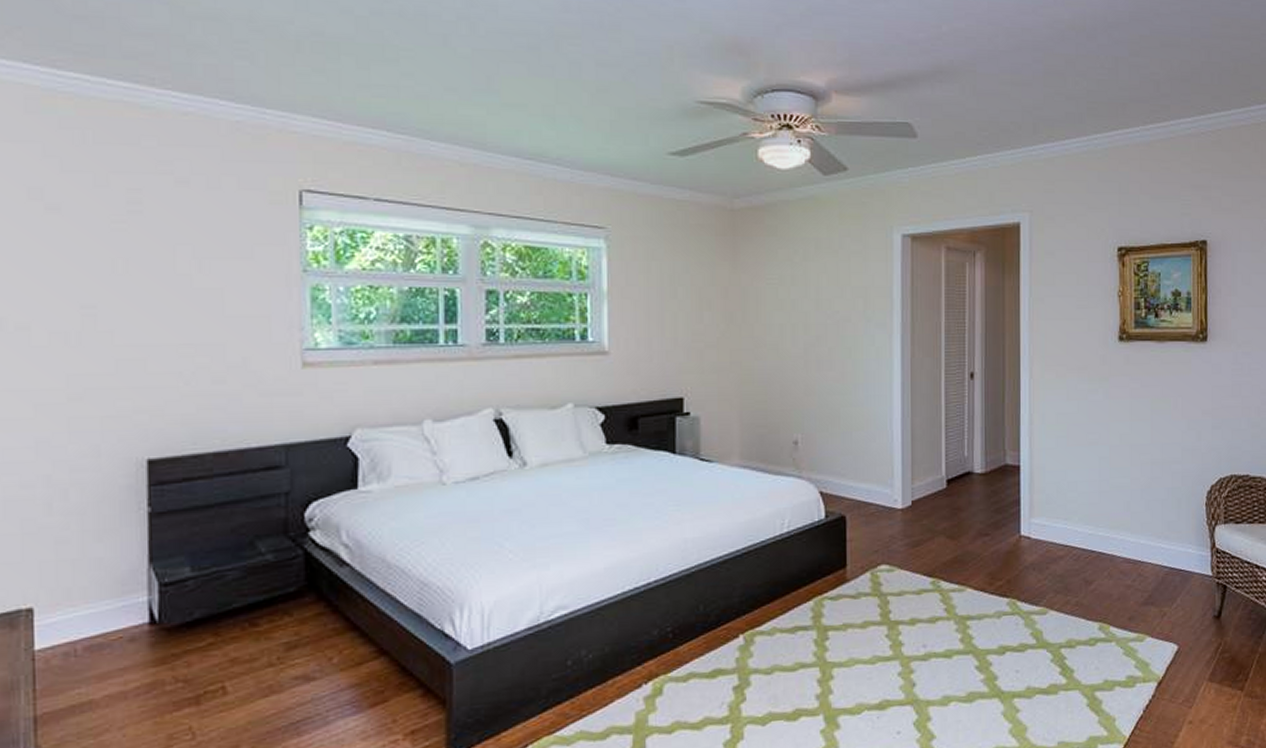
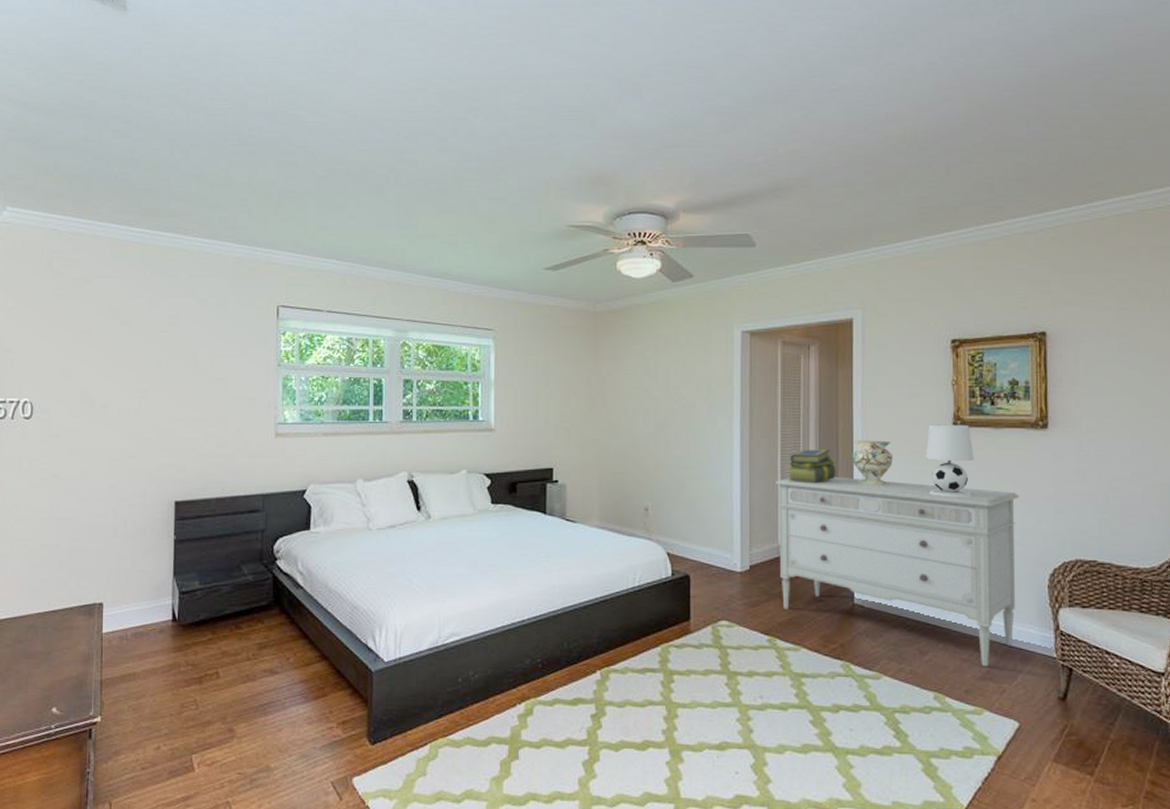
dresser: none [939,397,1180,592] -> present [776,476,1019,667]
stack of books: none [952,368,1003,407] -> present [788,449,836,484]
decorative vase: none [1019,357,1060,406] -> present [852,440,893,485]
table lamp: none [1092,338,1139,416] -> present [925,424,974,498]

